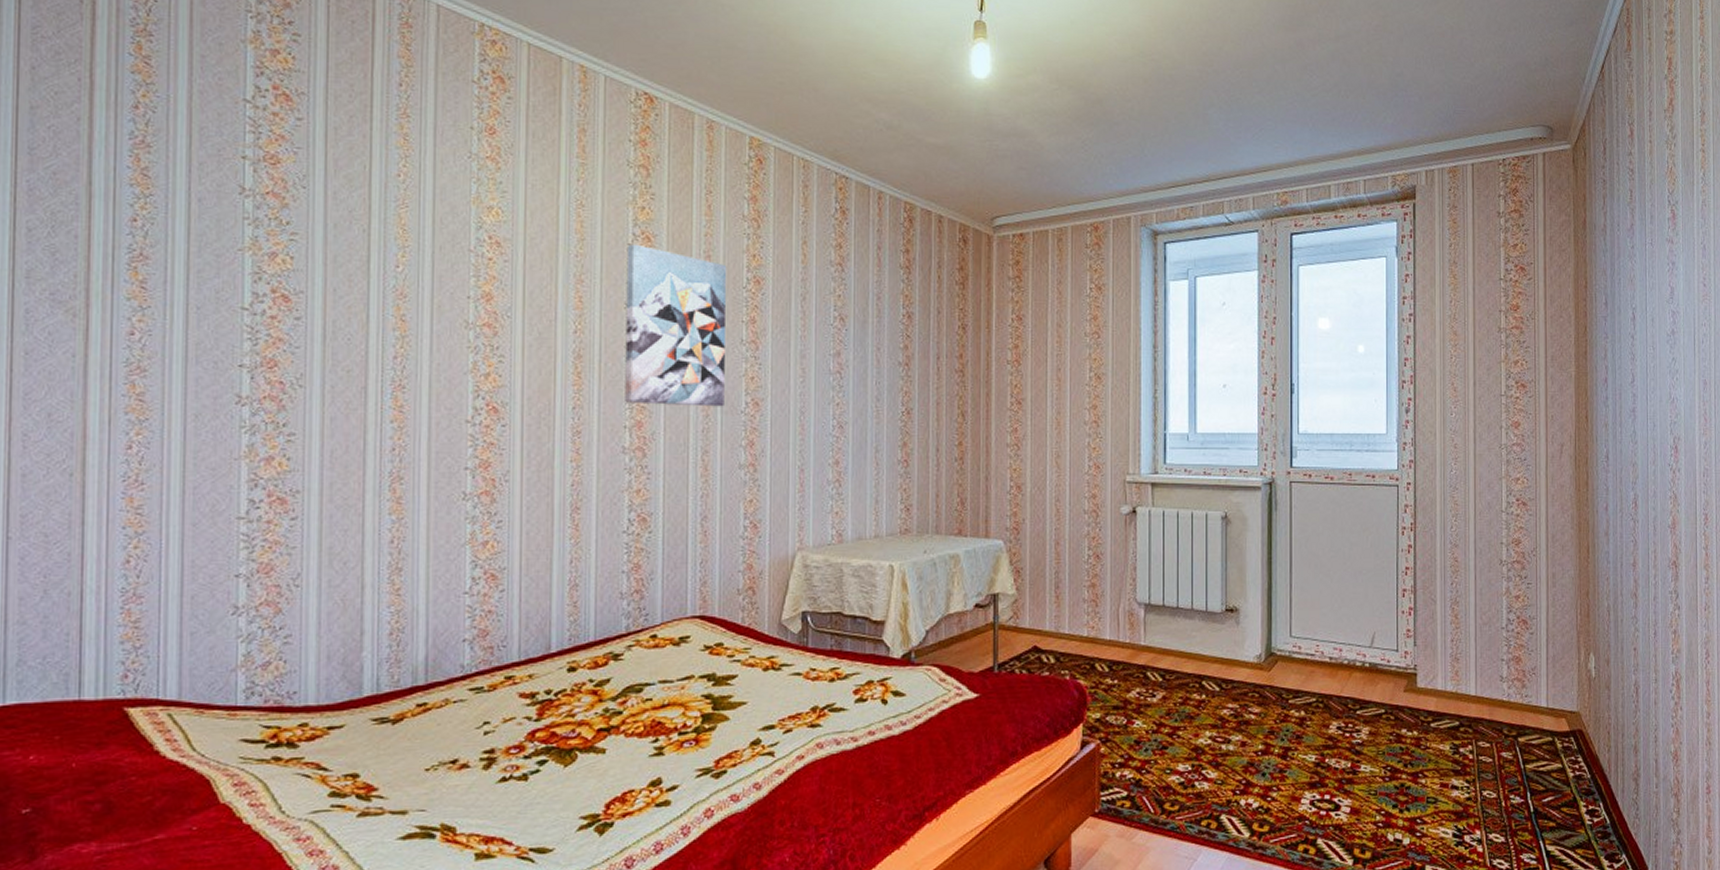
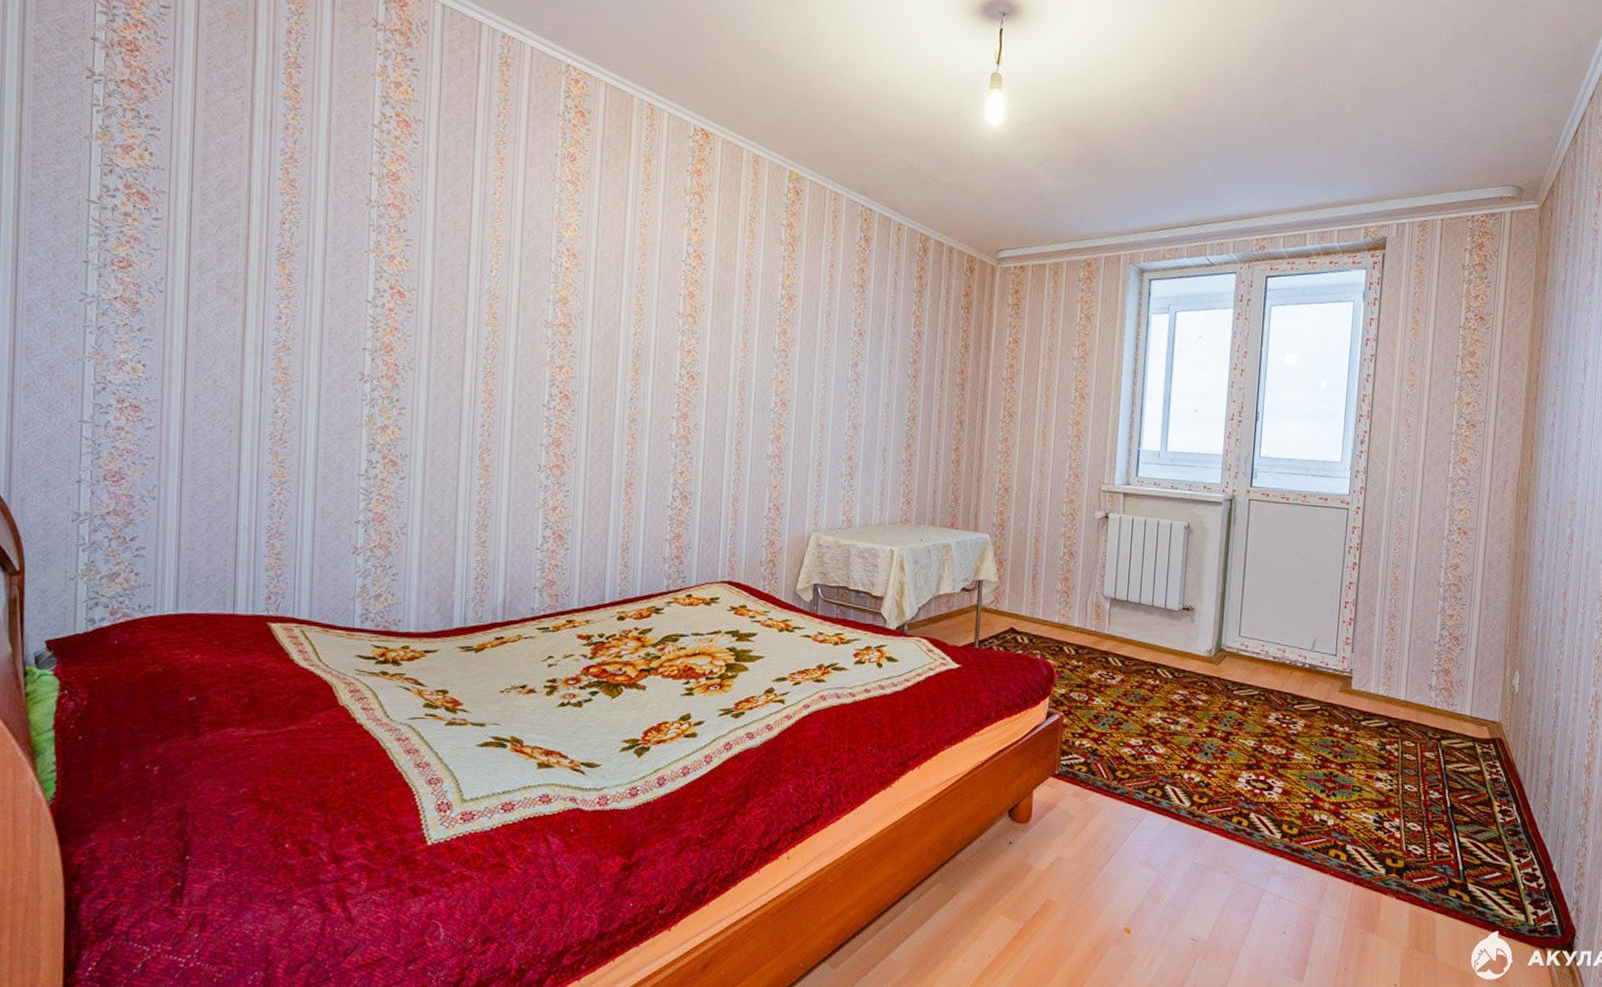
wall art: present [625,244,727,407] -> none [674,260,765,405]

